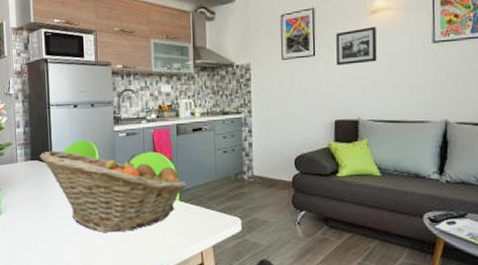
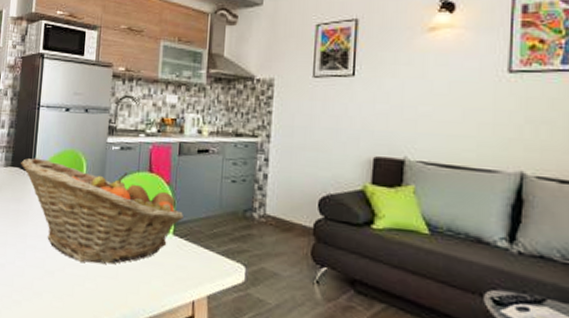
picture frame: present [336,26,377,66] -> none [380,46,435,91]

